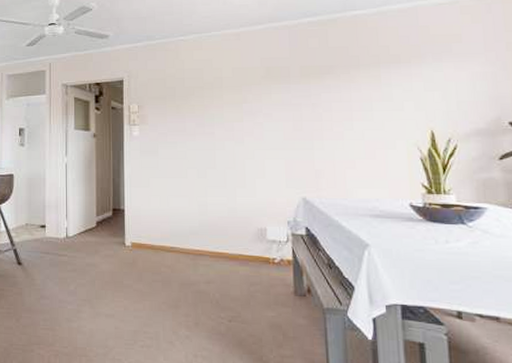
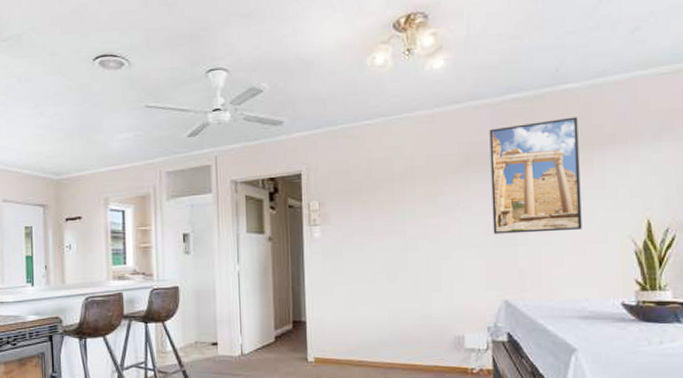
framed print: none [288,39,372,138] -> present [489,117,582,234]

